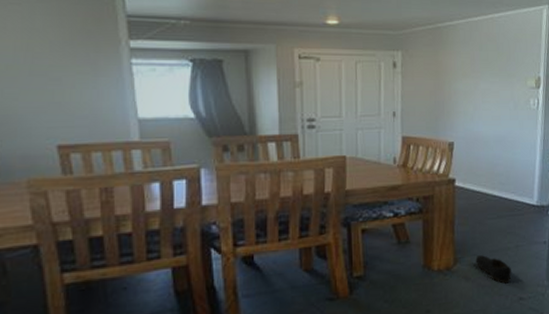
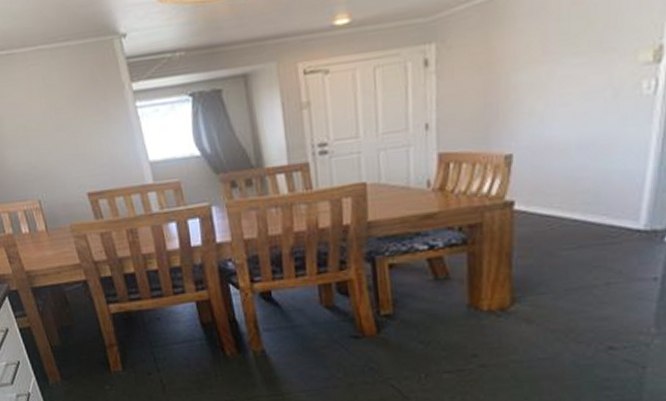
shoe: present [475,255,512,284] -> none [542,294,597,329]

